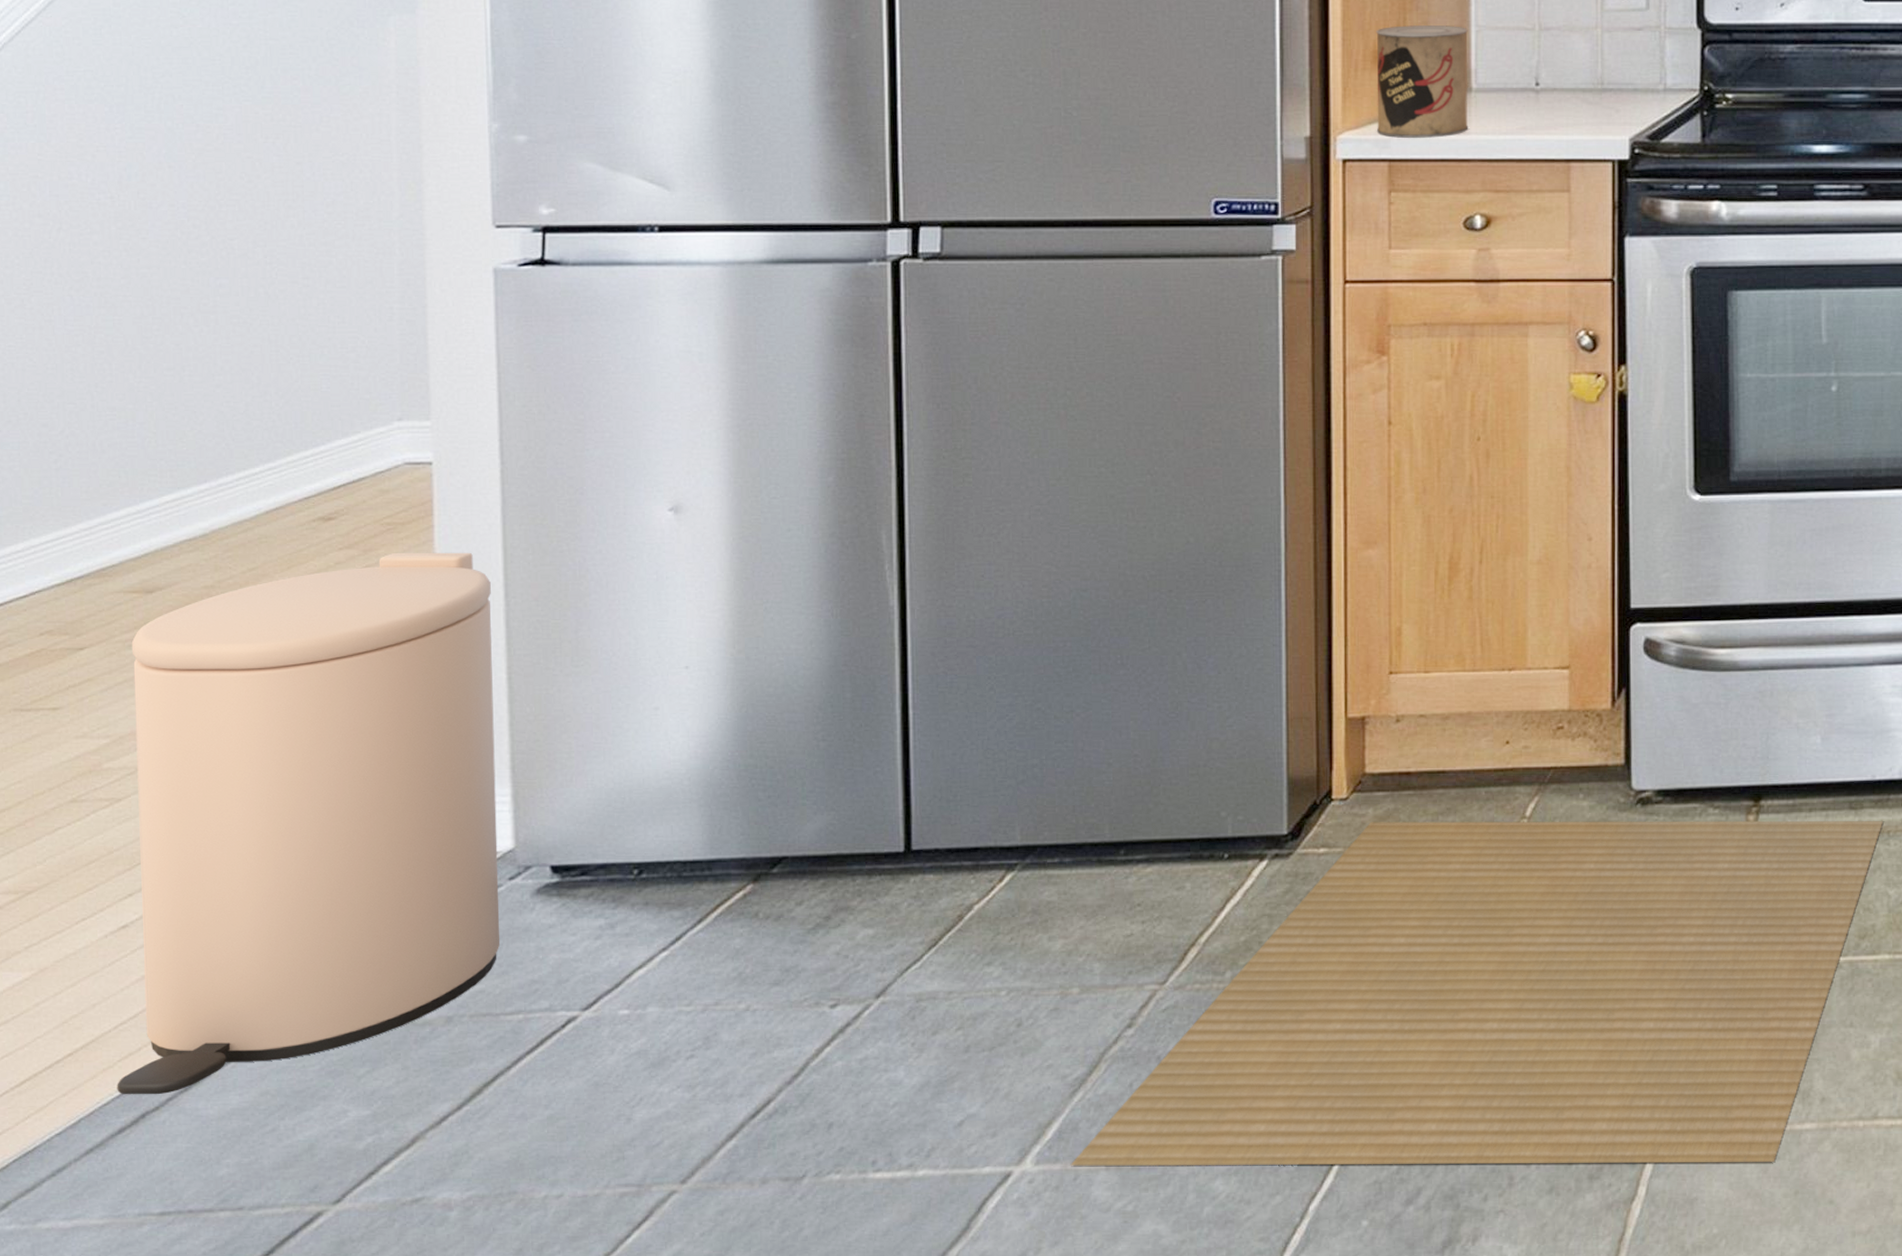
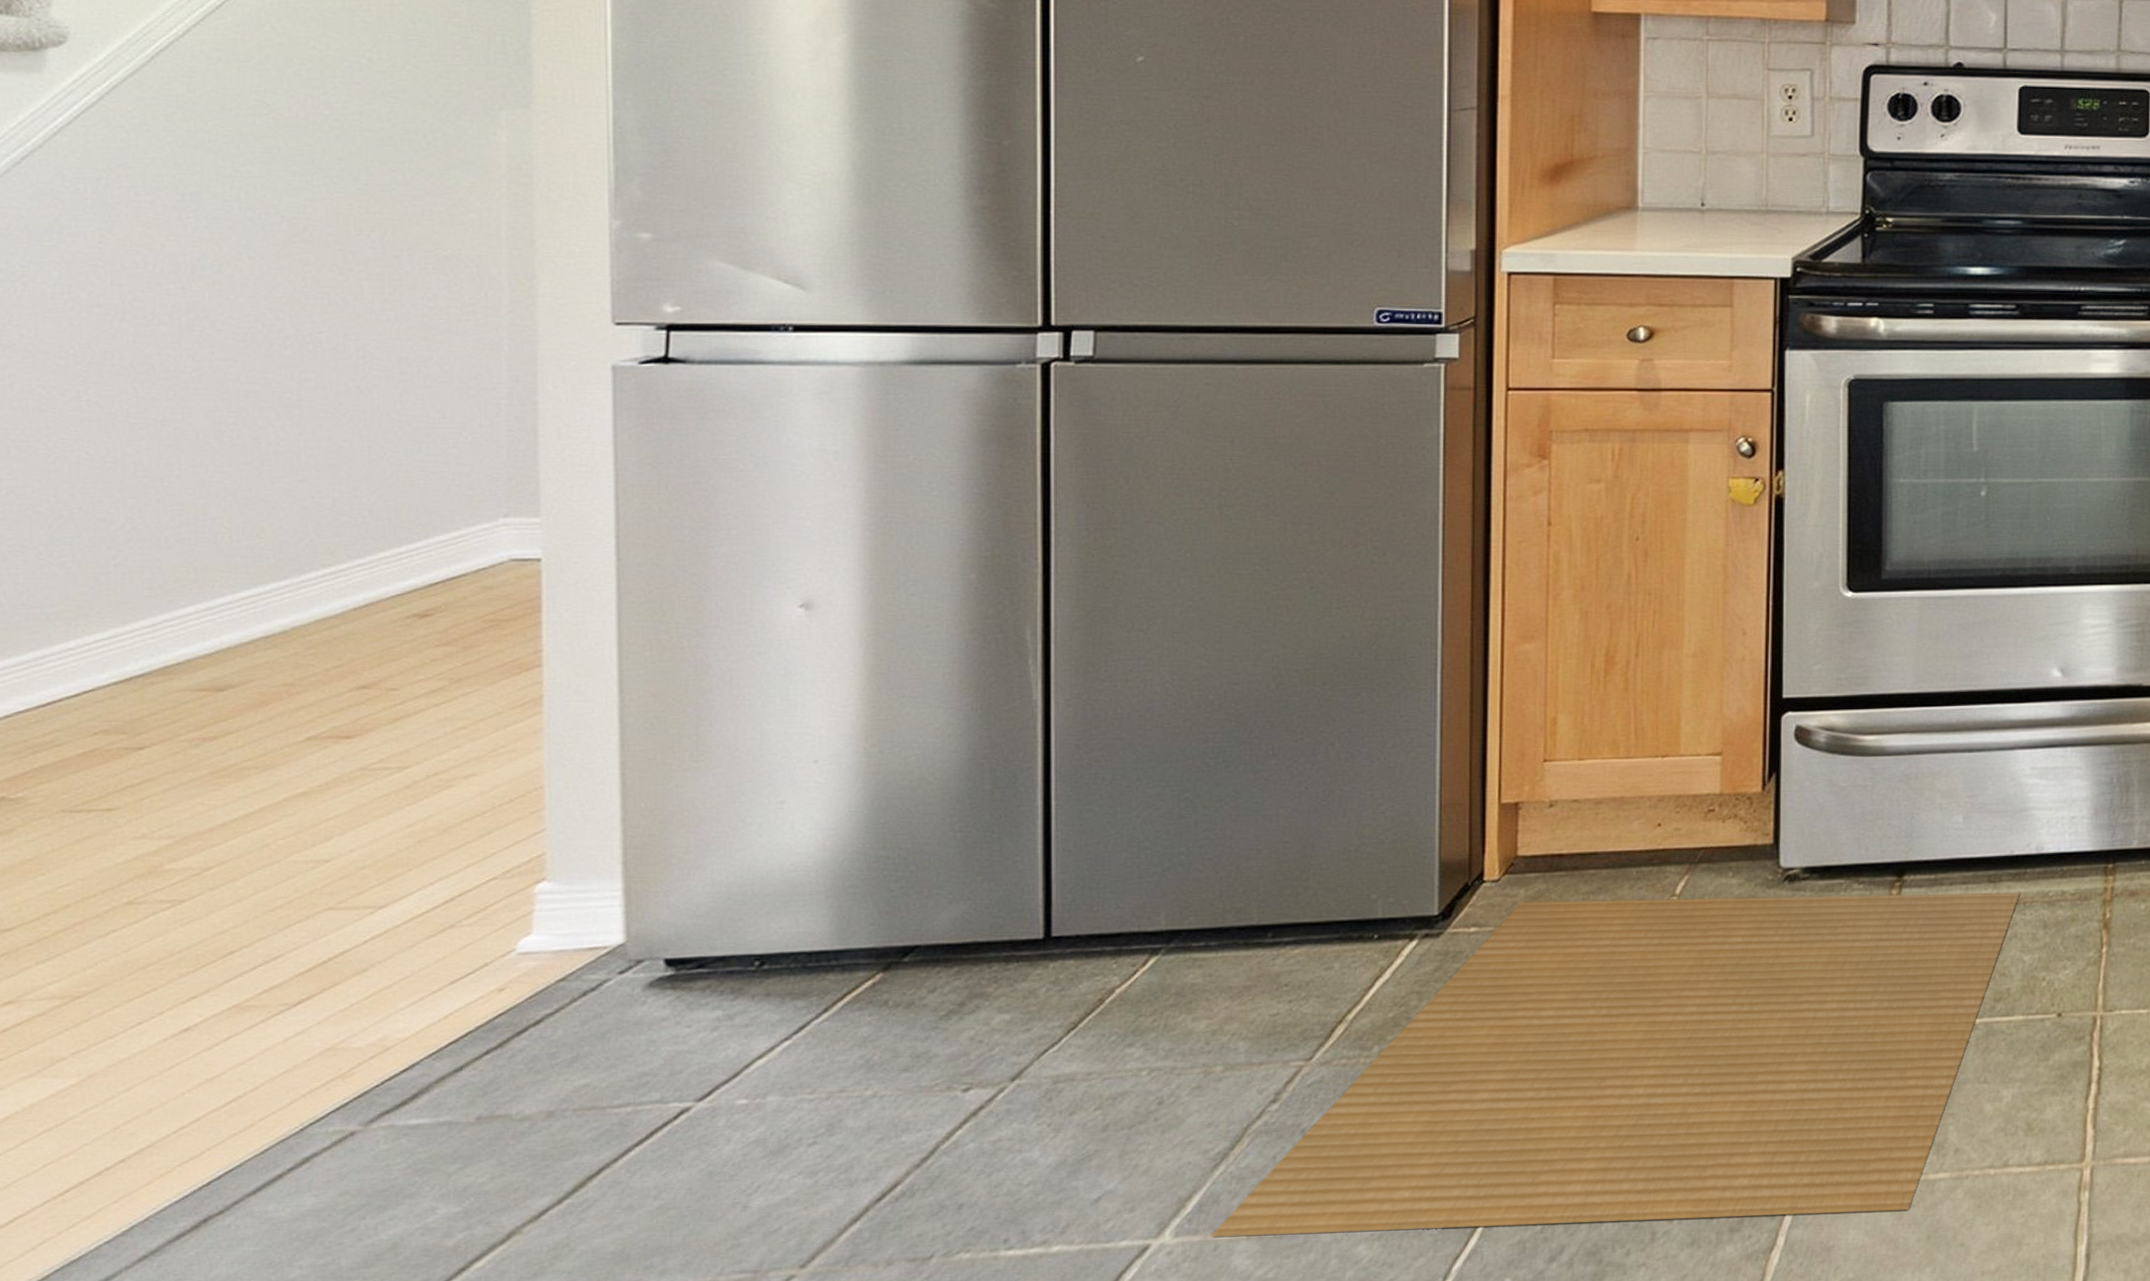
pedal bin: present [117,552,500,1095] -> none [175,649,608,1200]
tin can: present [1376,25,1469,139] -> none [1542,146,1635,254]

